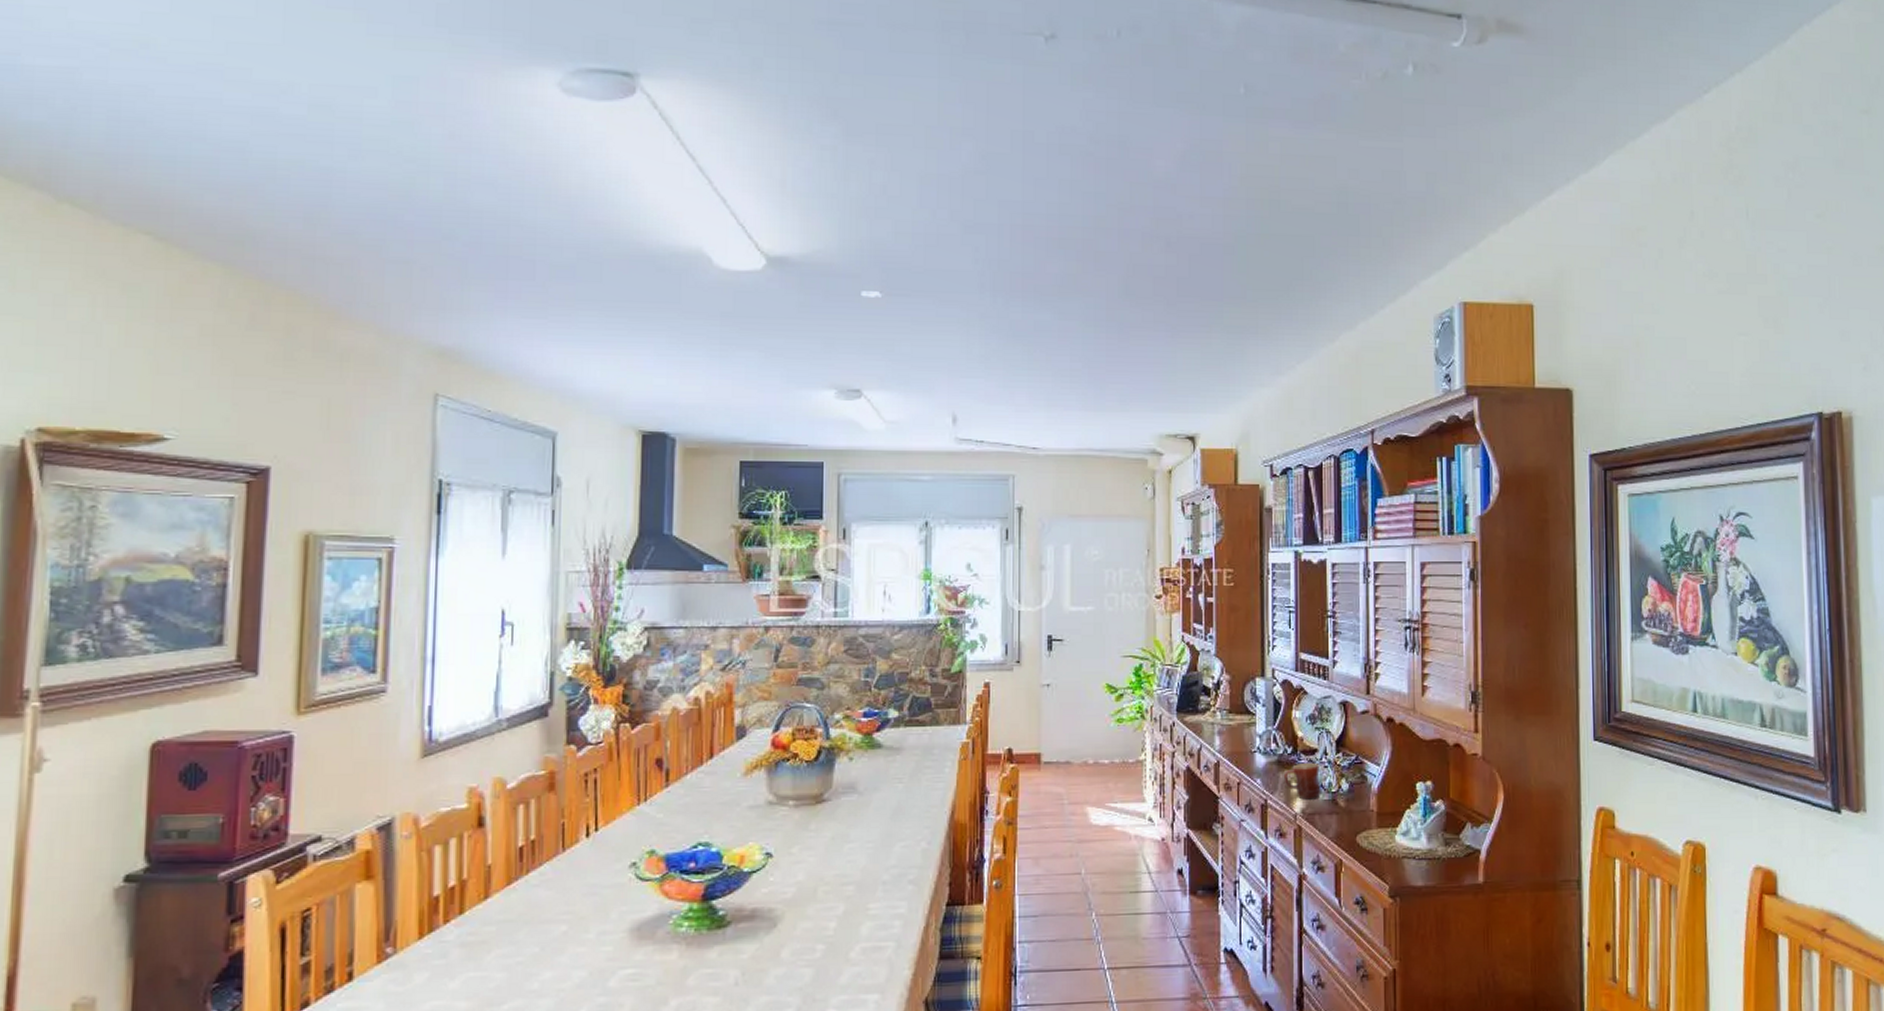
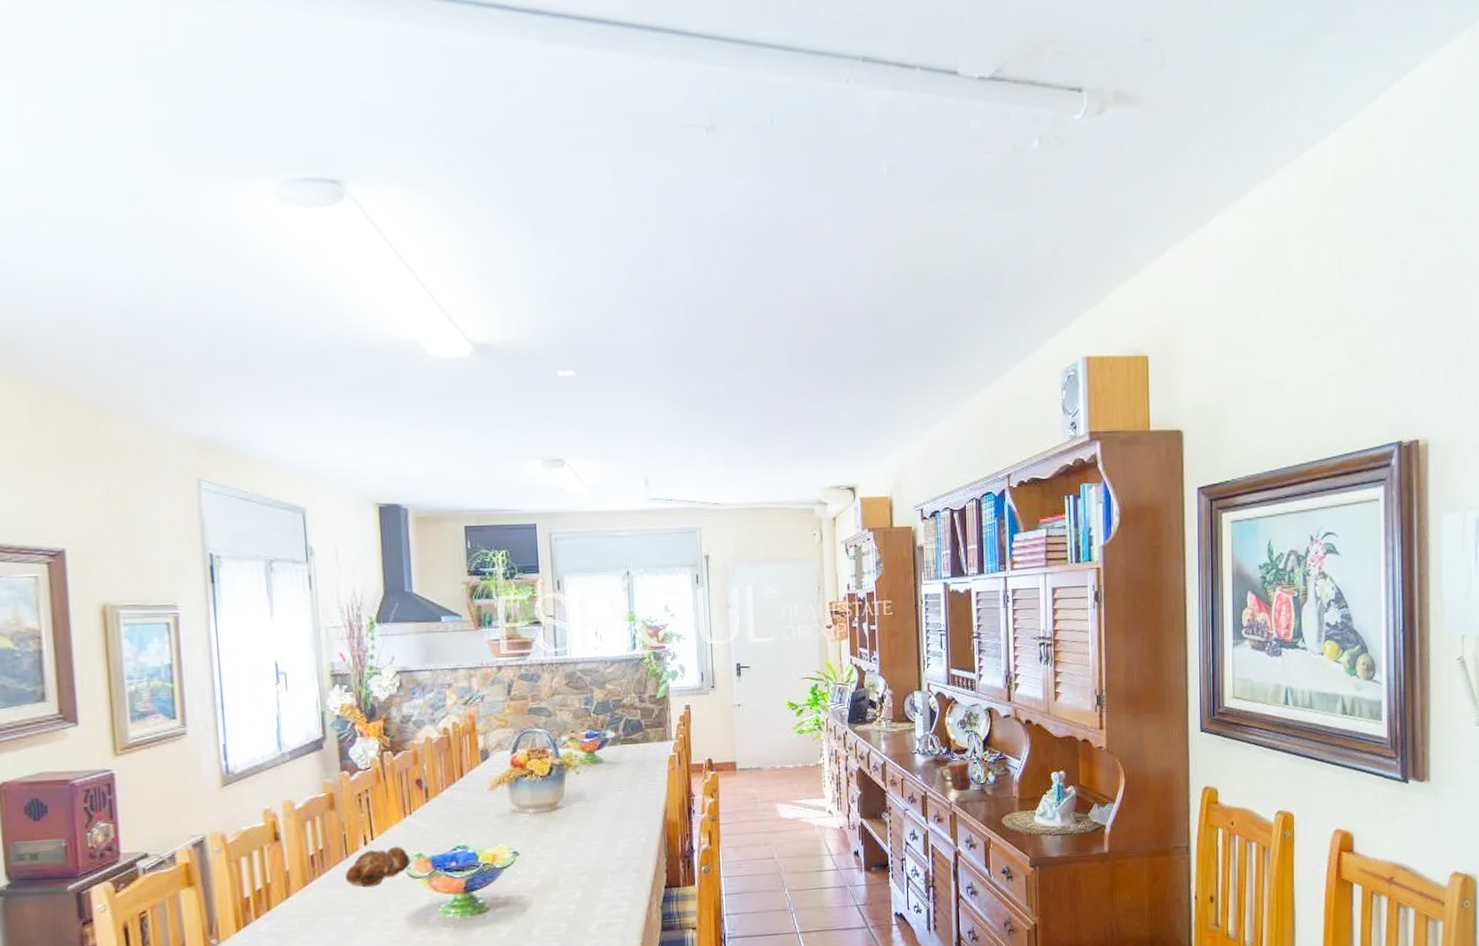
bread loaf: none [560,839,640,889] -> present [345,846,411,887]

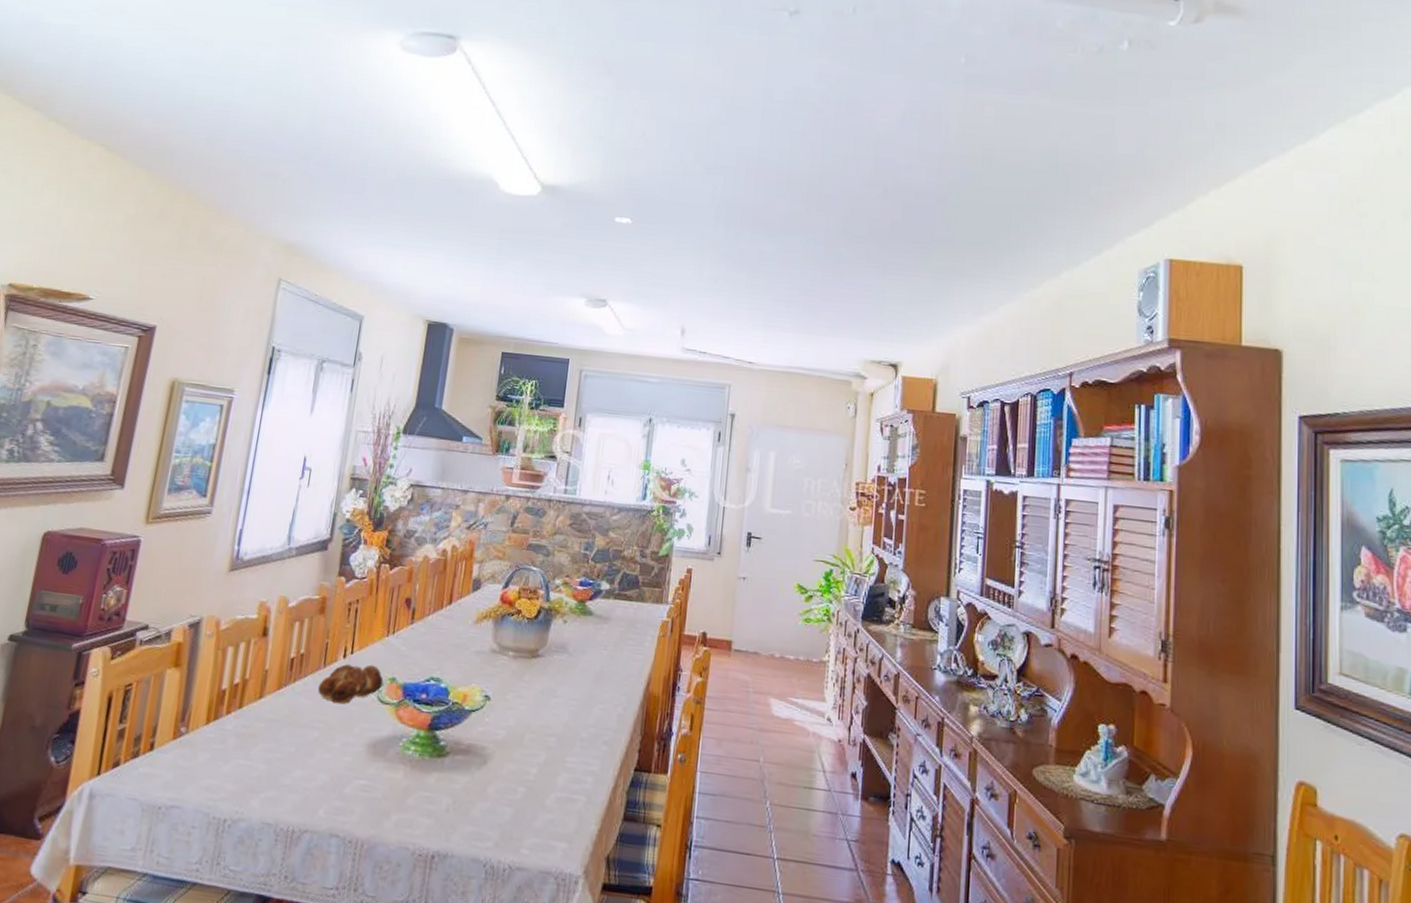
mug: present [939,759,972,791] -> none [962,686,999,725]

